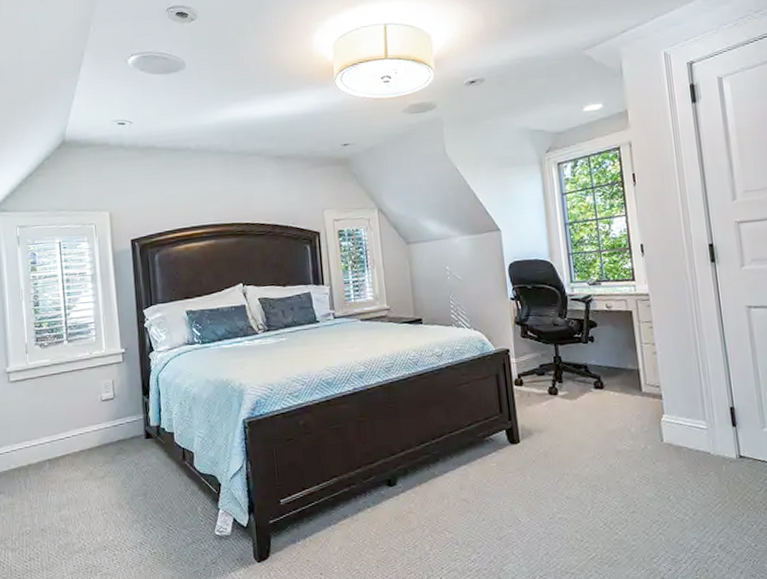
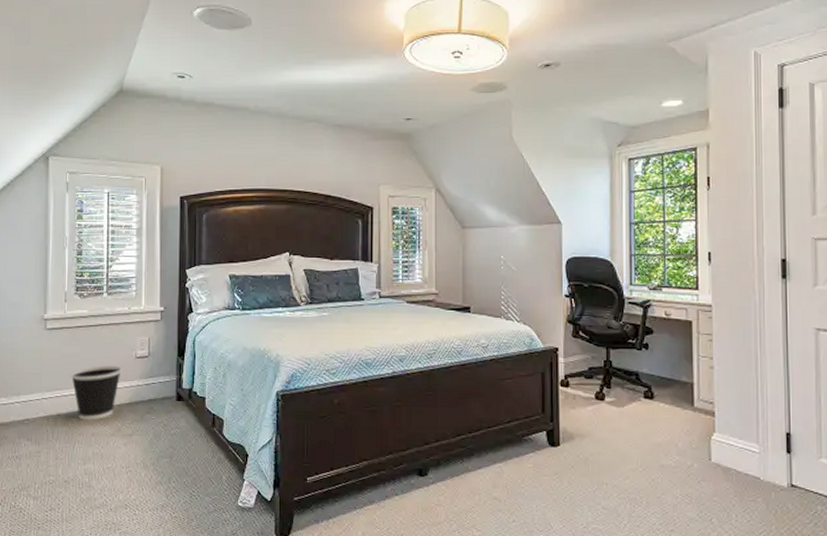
wastebasket: none [37,410,89,468] -> present [70,365,123,420]

